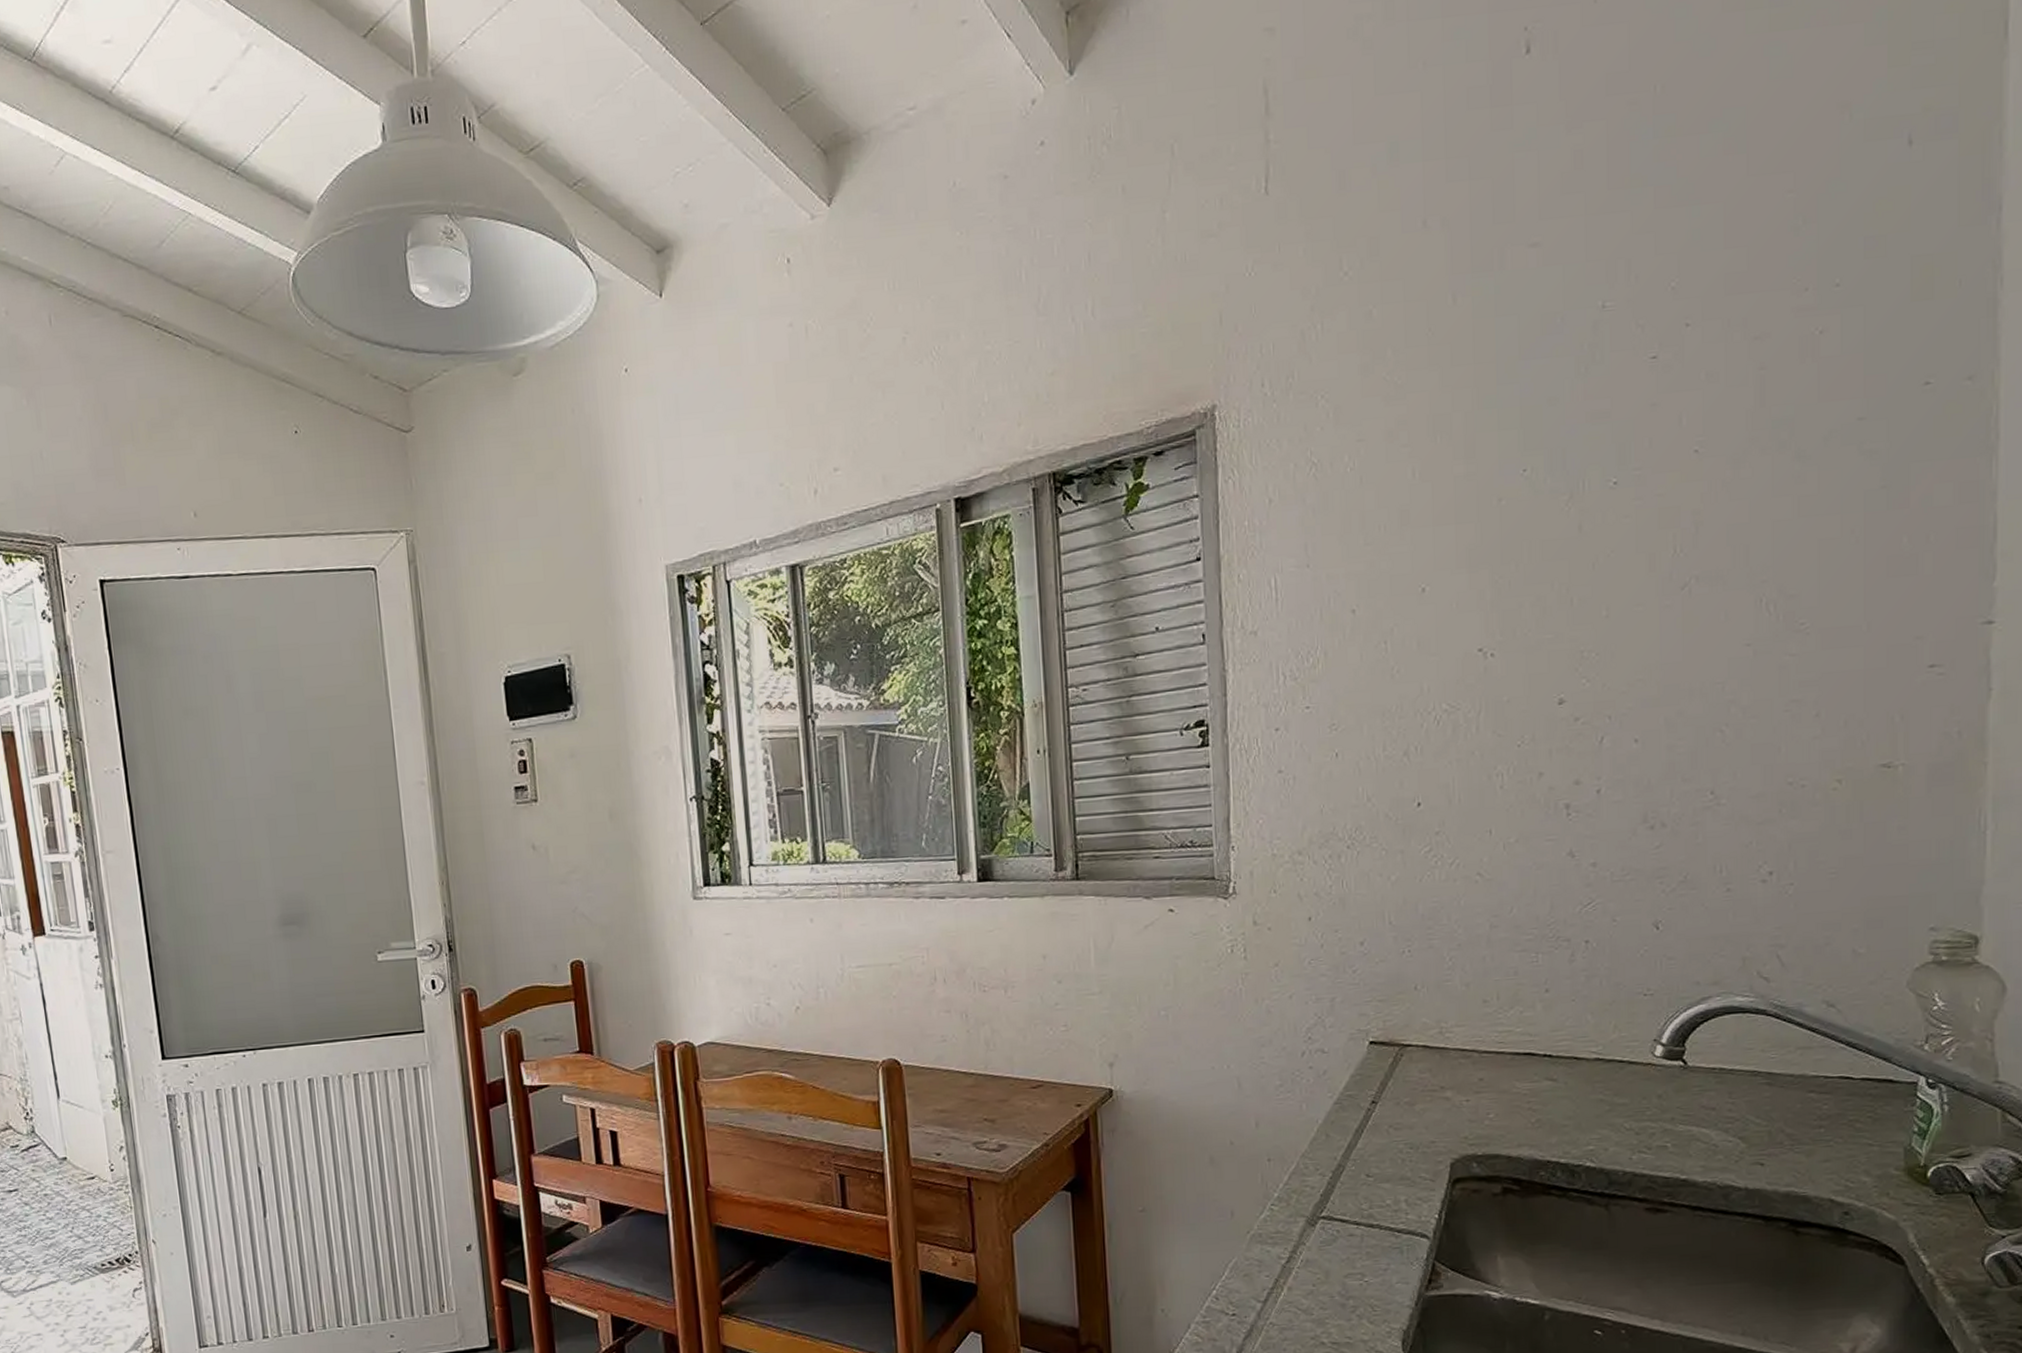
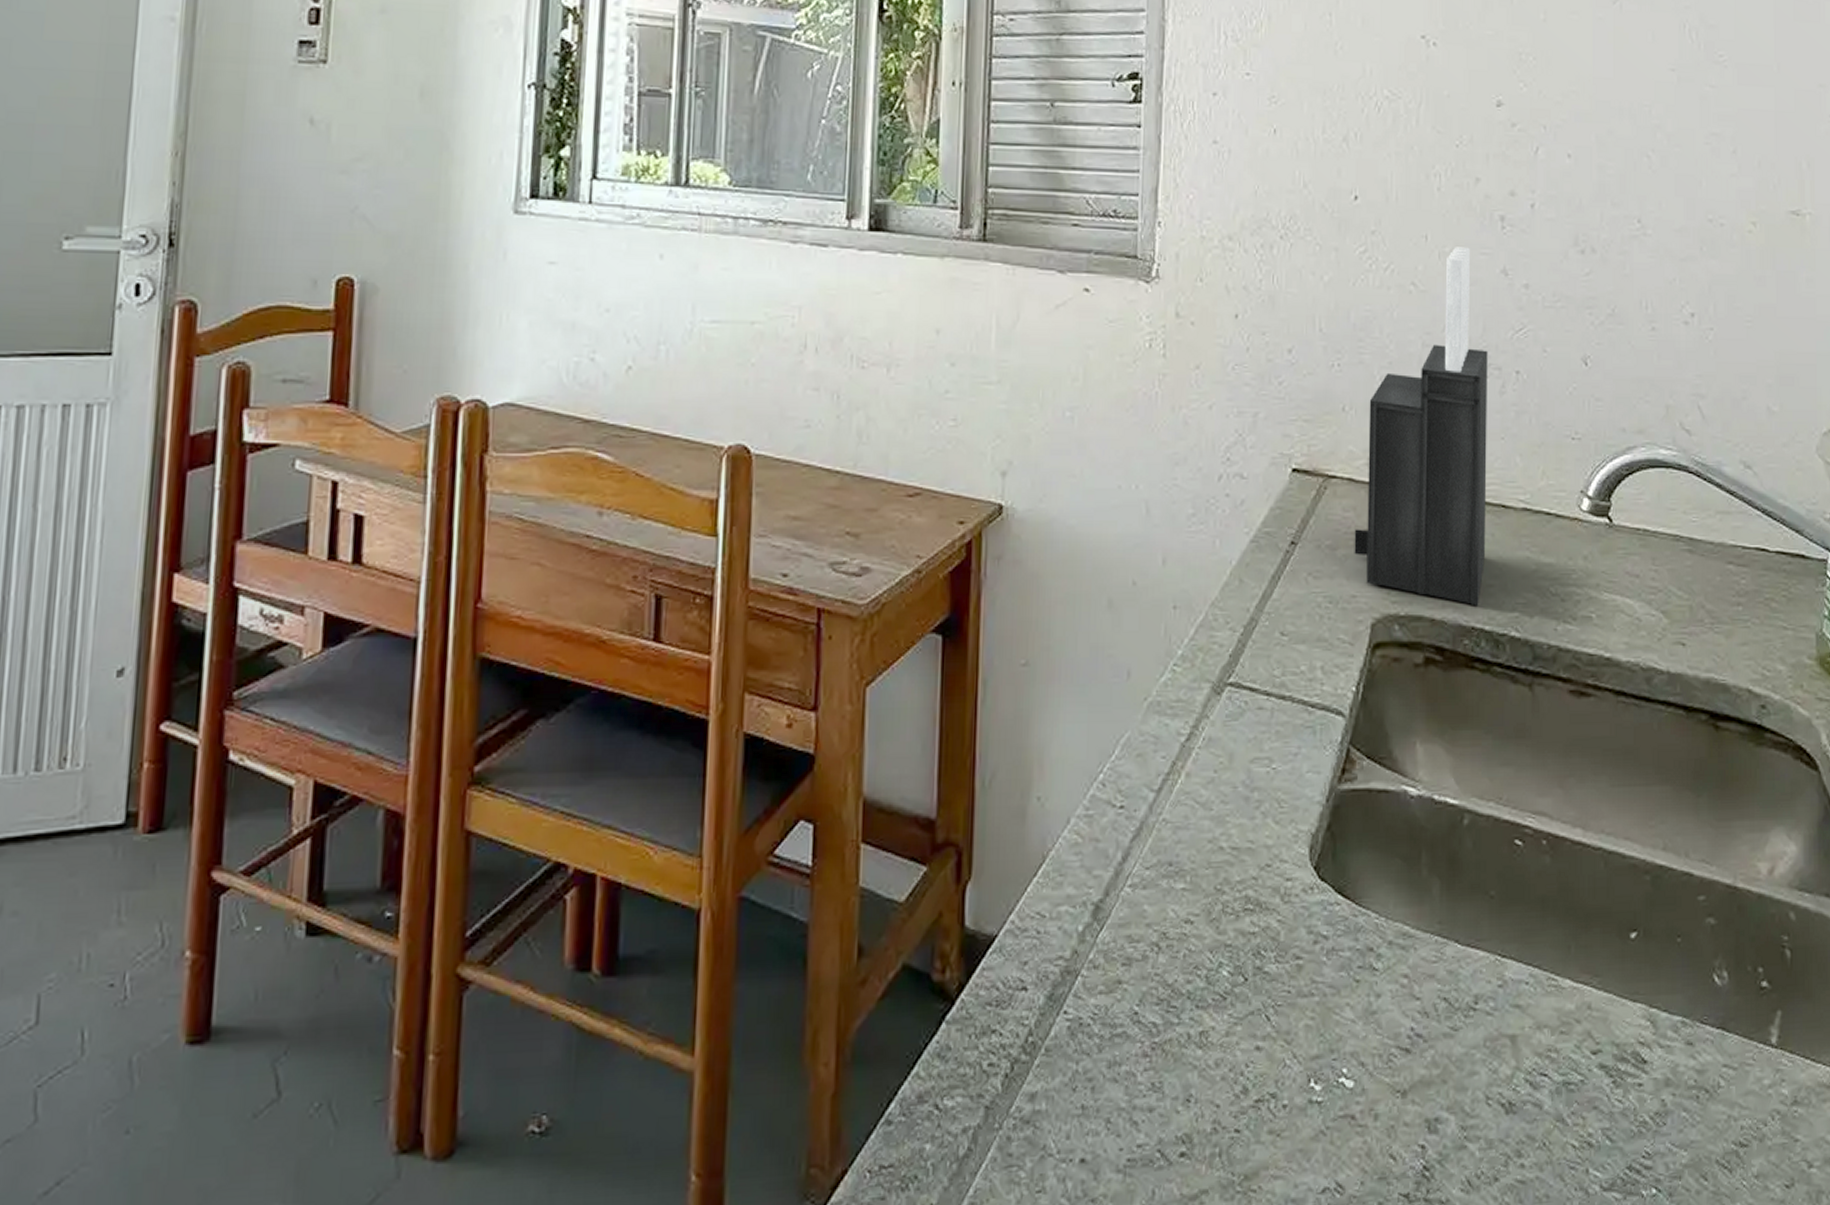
knife block: none [1431,836,1559,1144] -> present [1354,247,1488,606]

